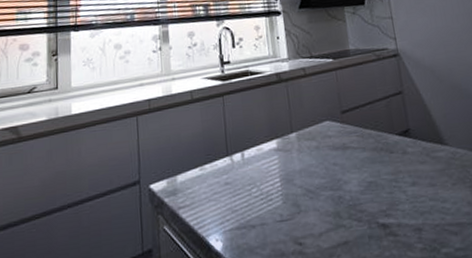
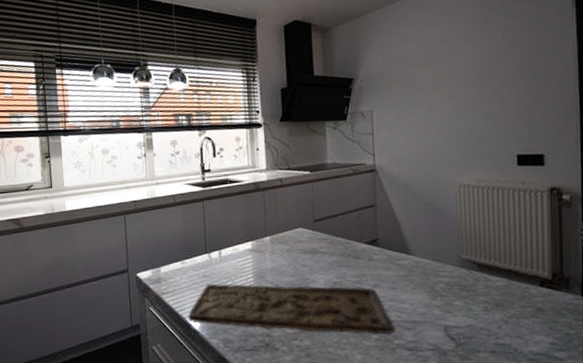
cutting board: none [209,186,441,244] -> present [188,283,396,334]

